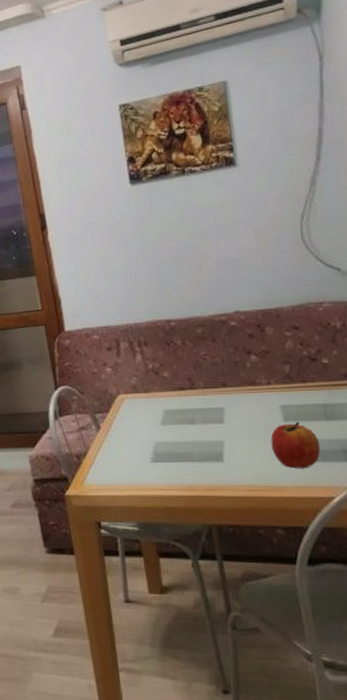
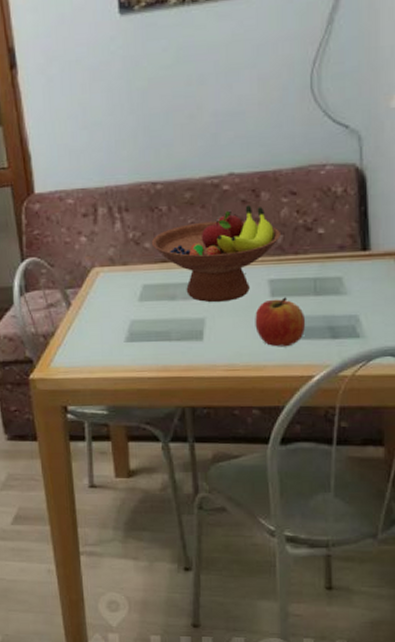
fruit bowl: none [170,338,288,427] -> present [152,205,280,303]

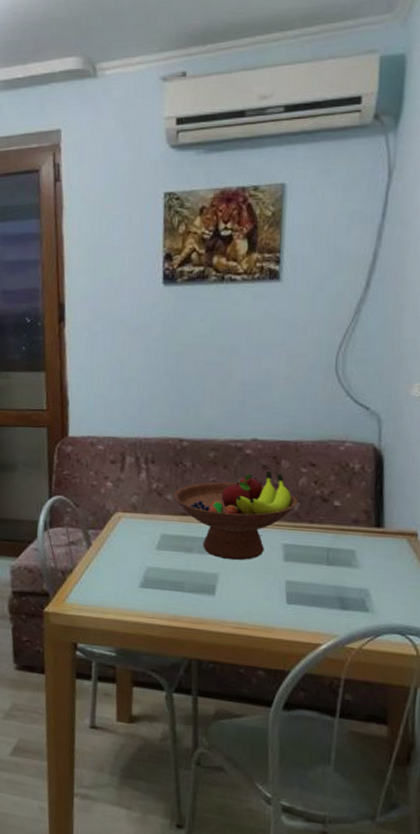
apple: present [255,297,306,347] -> none [266,563,317,612]

